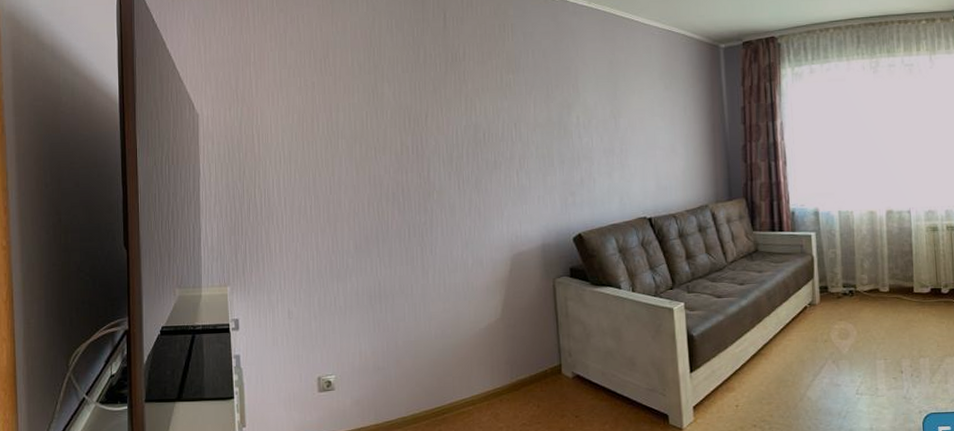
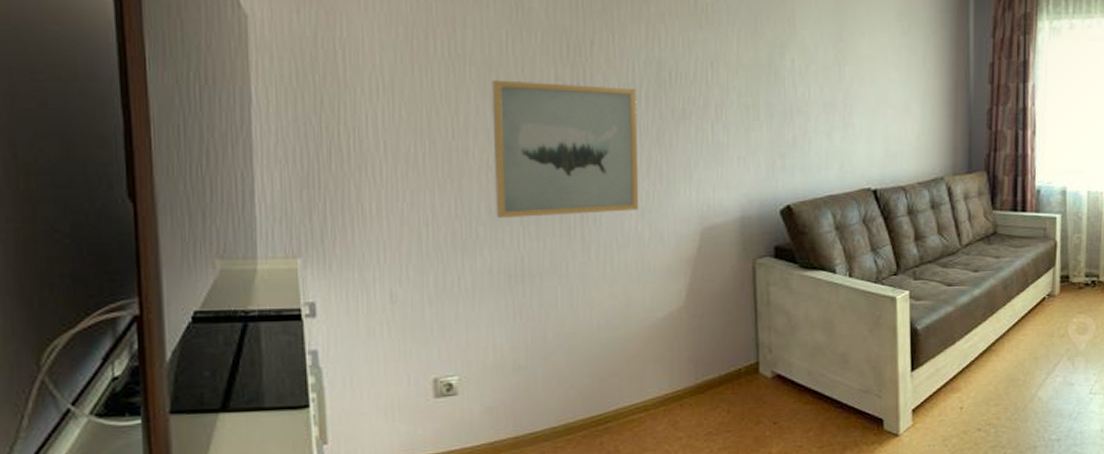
wall art: none [357,147,464,253] -> present [492,79,639,219]

